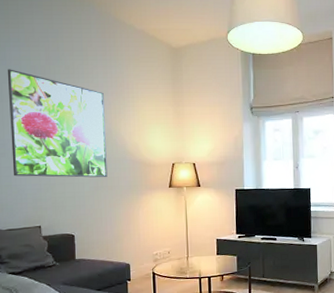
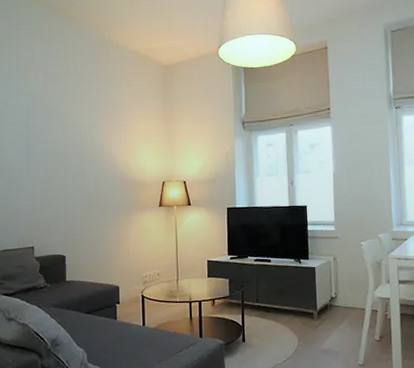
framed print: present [8,69,108,178] -> none [9,93,99,198]

